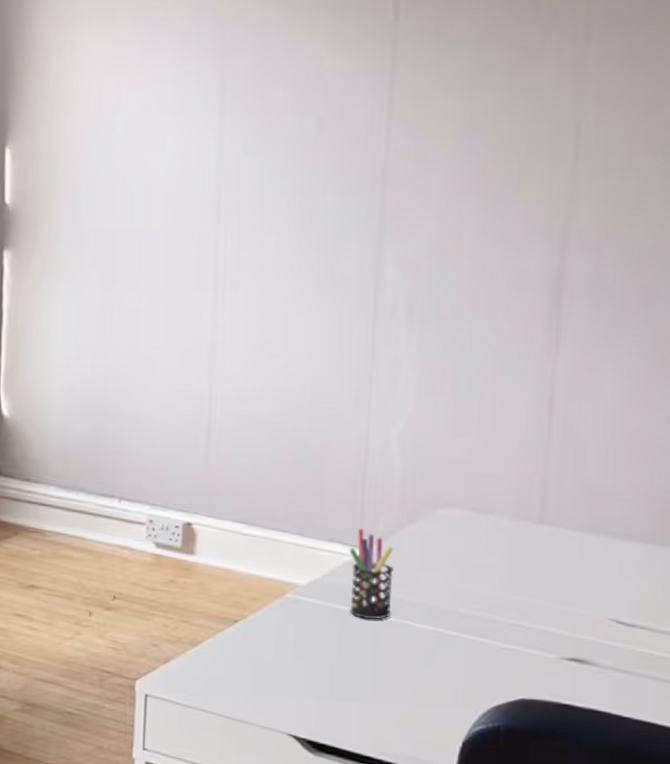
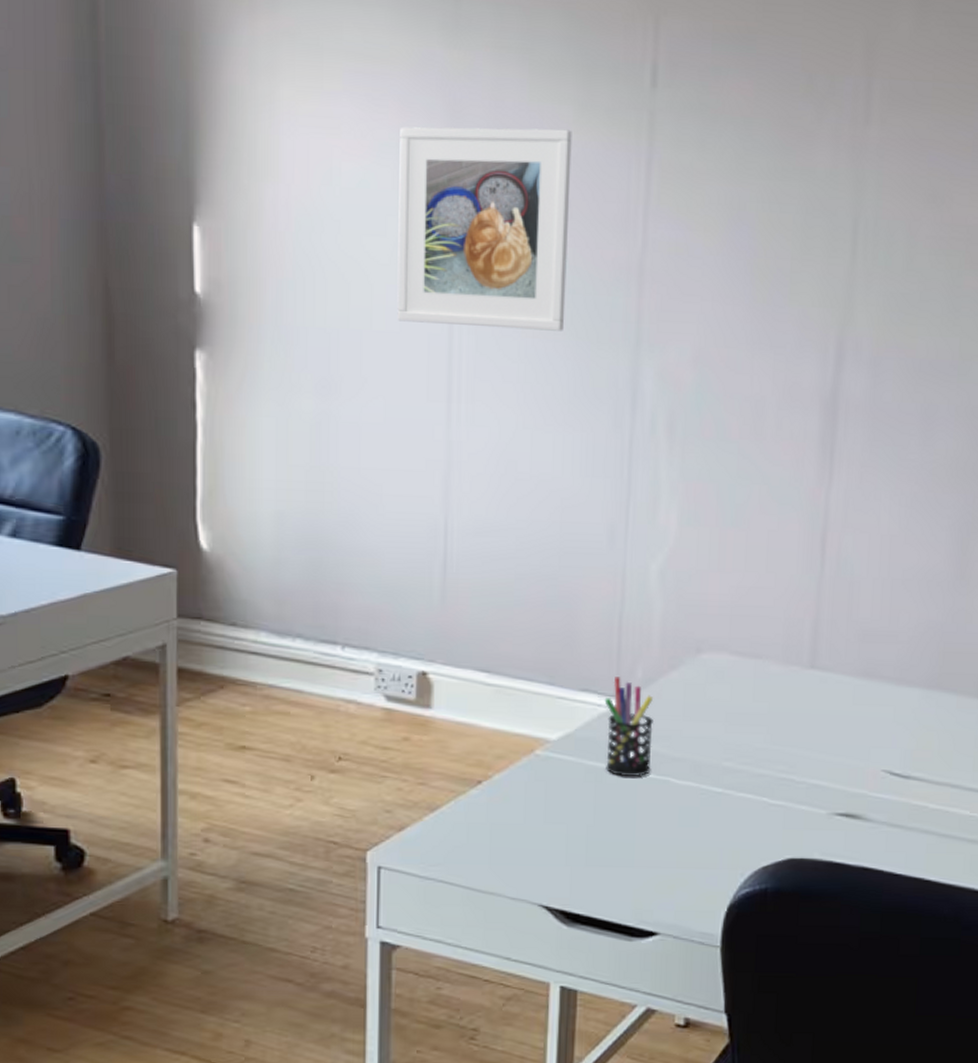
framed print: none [172,58,325,228] -> present [397,126,572,331]

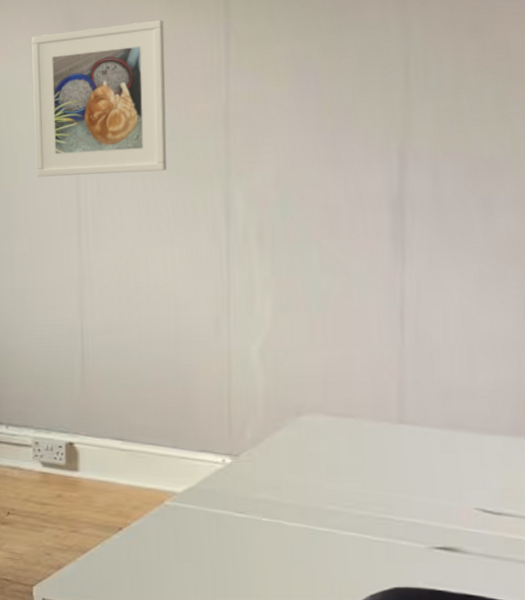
pen holder: present [604,676,654,777] -> none [220,438,264,521]

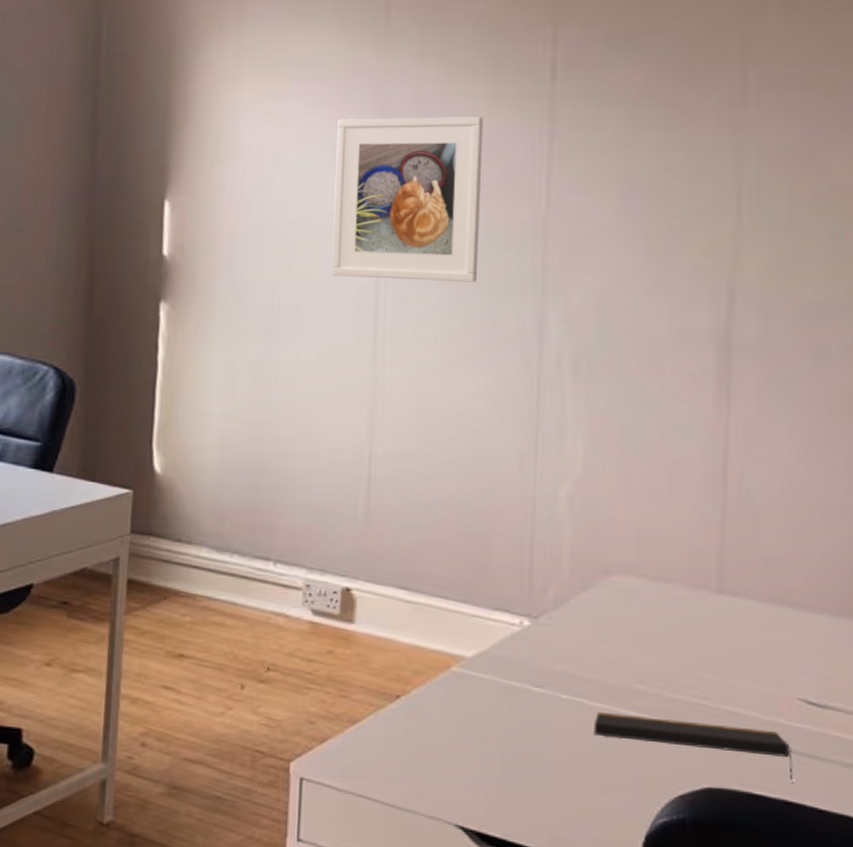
notepad: none [292,530,474,580] -> present [593,712,794,784]

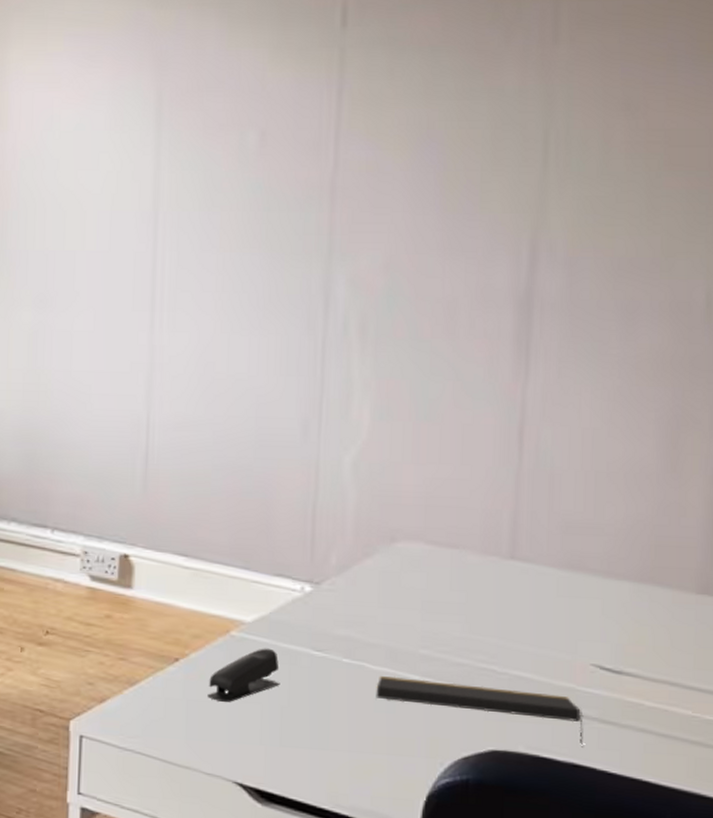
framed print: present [331,116,483,282] -> none [107,69,267,245]
stapler: none [428,684,500,742] -> present [207,648,280,703]

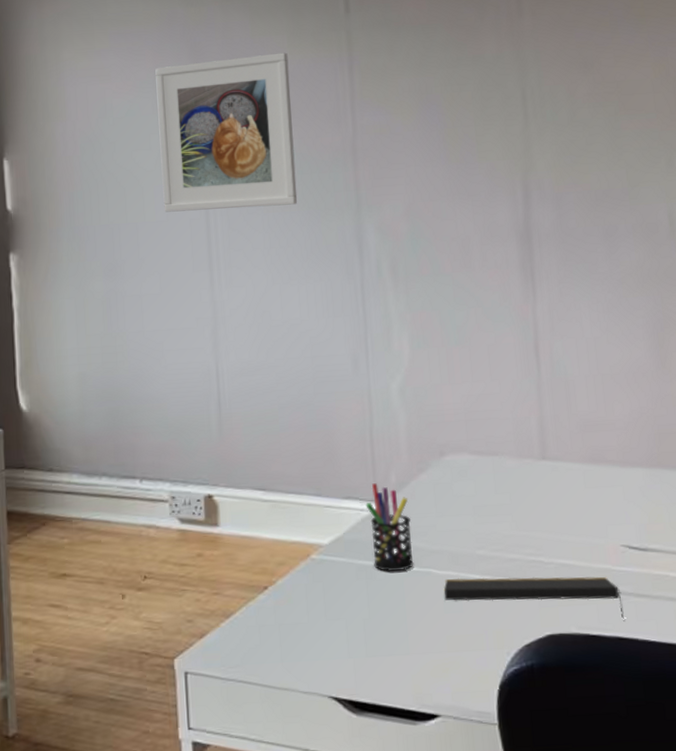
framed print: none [107,69,267,245] -> present [155,52,298,212]
stapler: present [207,648,280,703] -> none [297,566,360,623]
pen holder: none [298,563,349,660] -> present [365,483,414,572]

